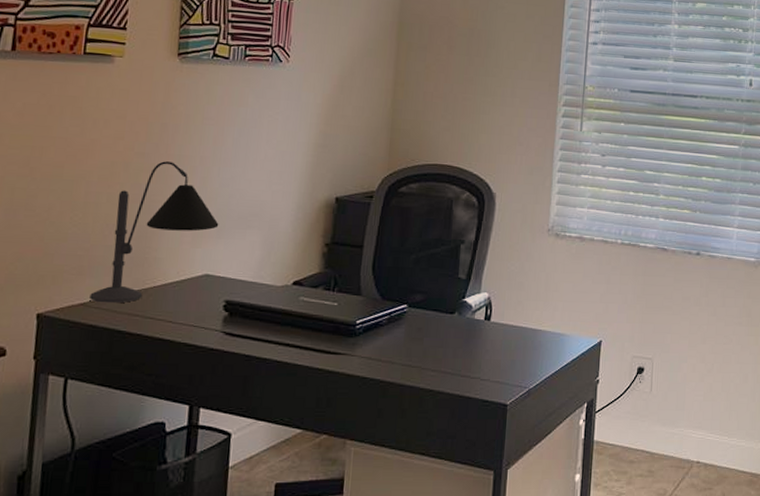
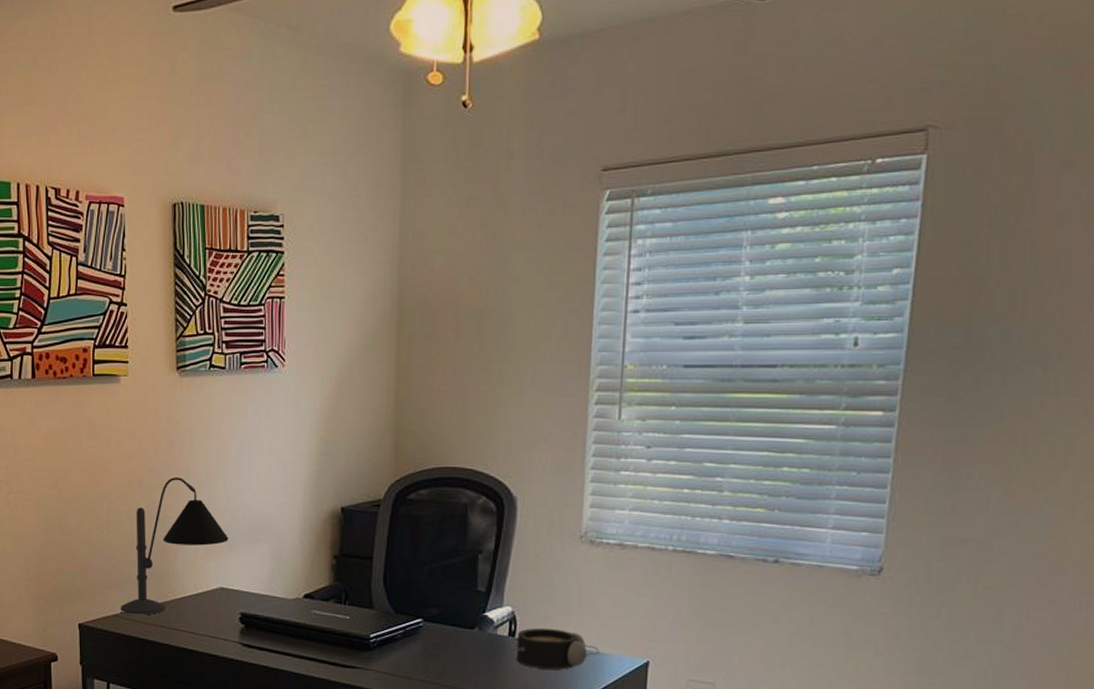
alarm clock: none [487,312,562,350] -> present [512,628,600,670]

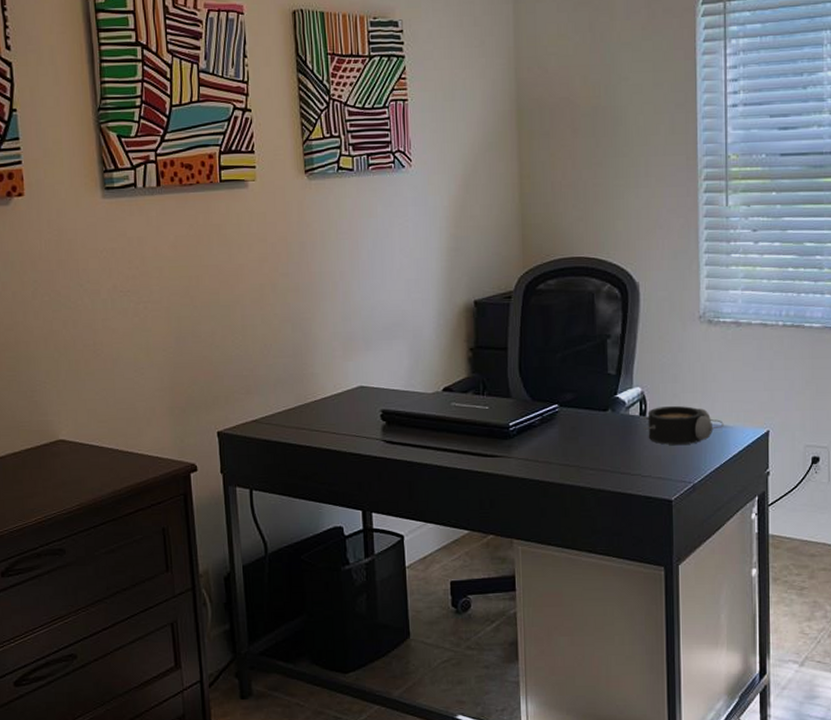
desk lamp: present [121,477,229,615] -> none [260,279,366,419]

